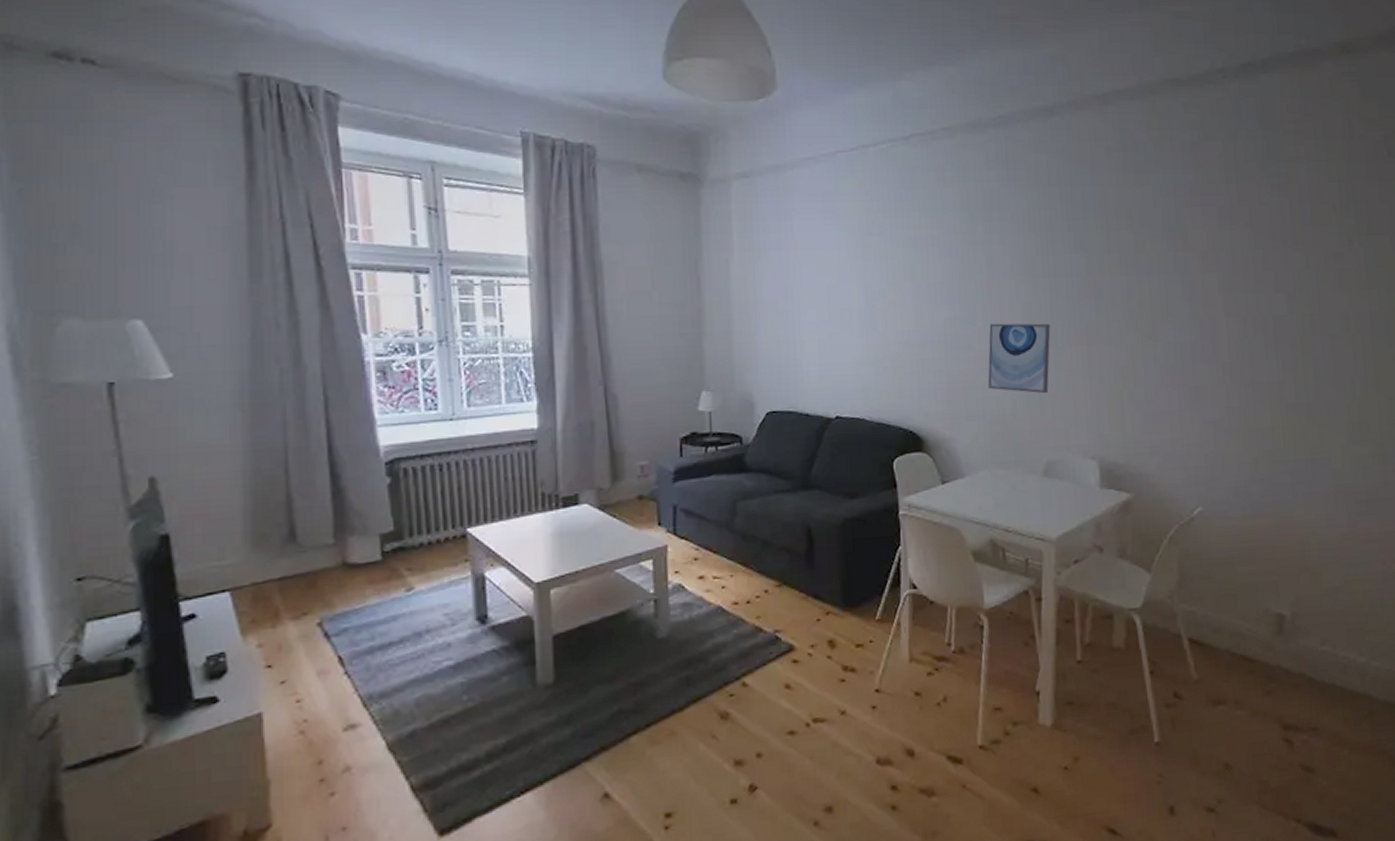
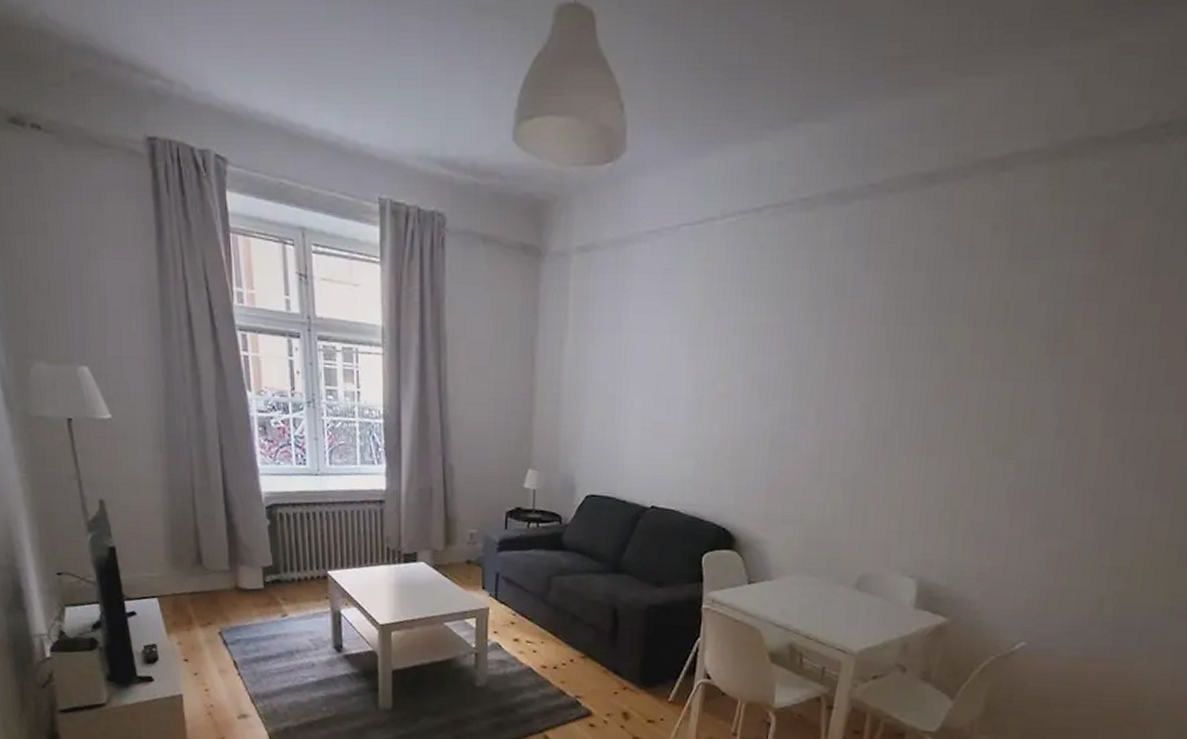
wall art: present [988,323,1051,394] -> none [810,424,889,504]

